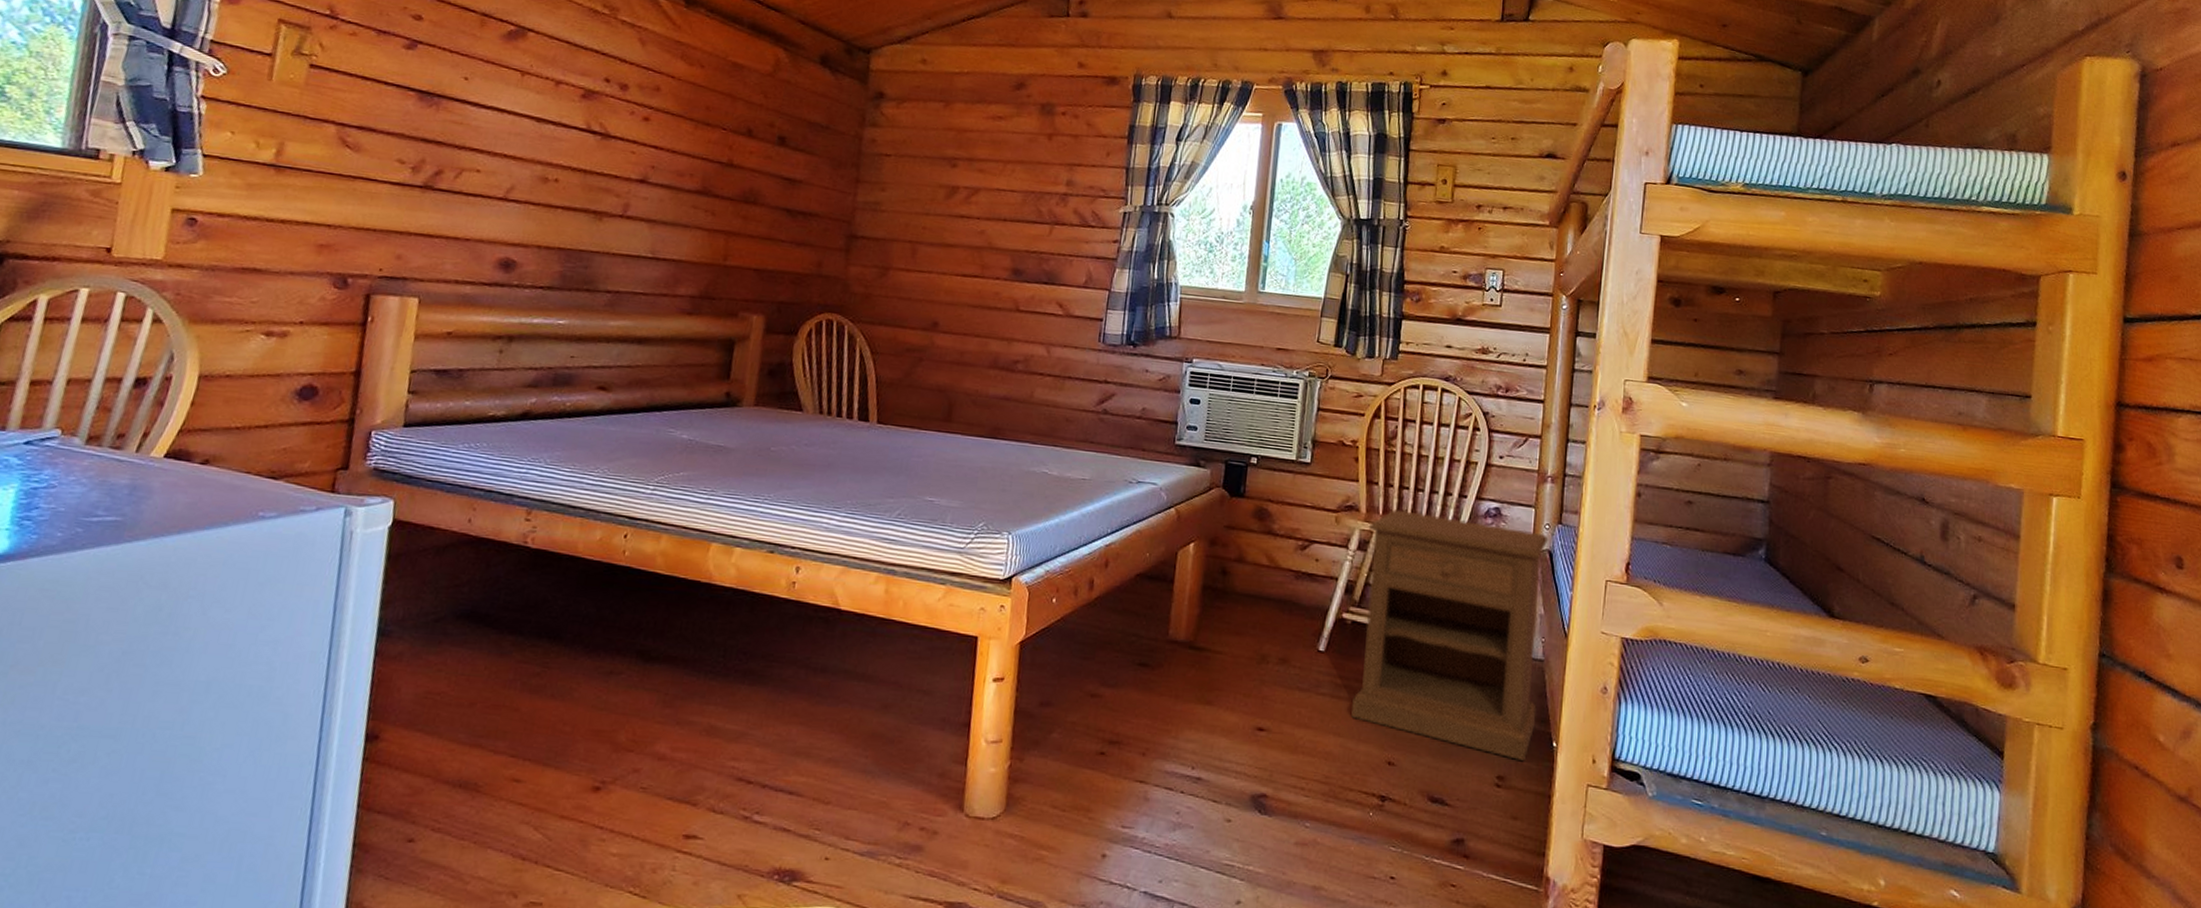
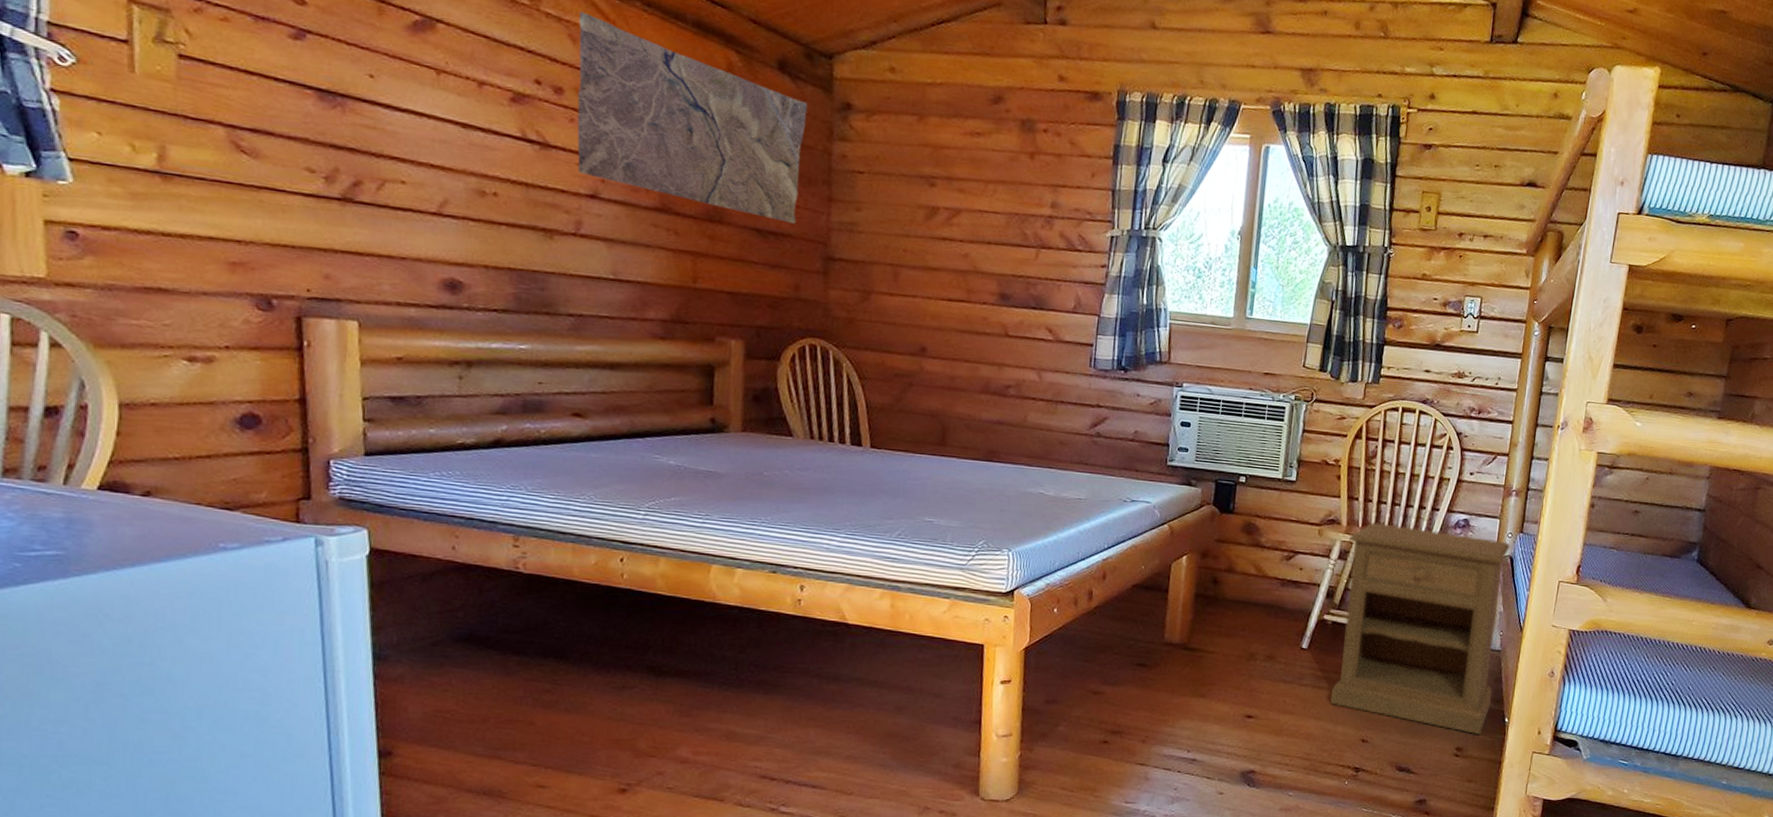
map: none [631,18,845,204] -> present [577,10,808,224]

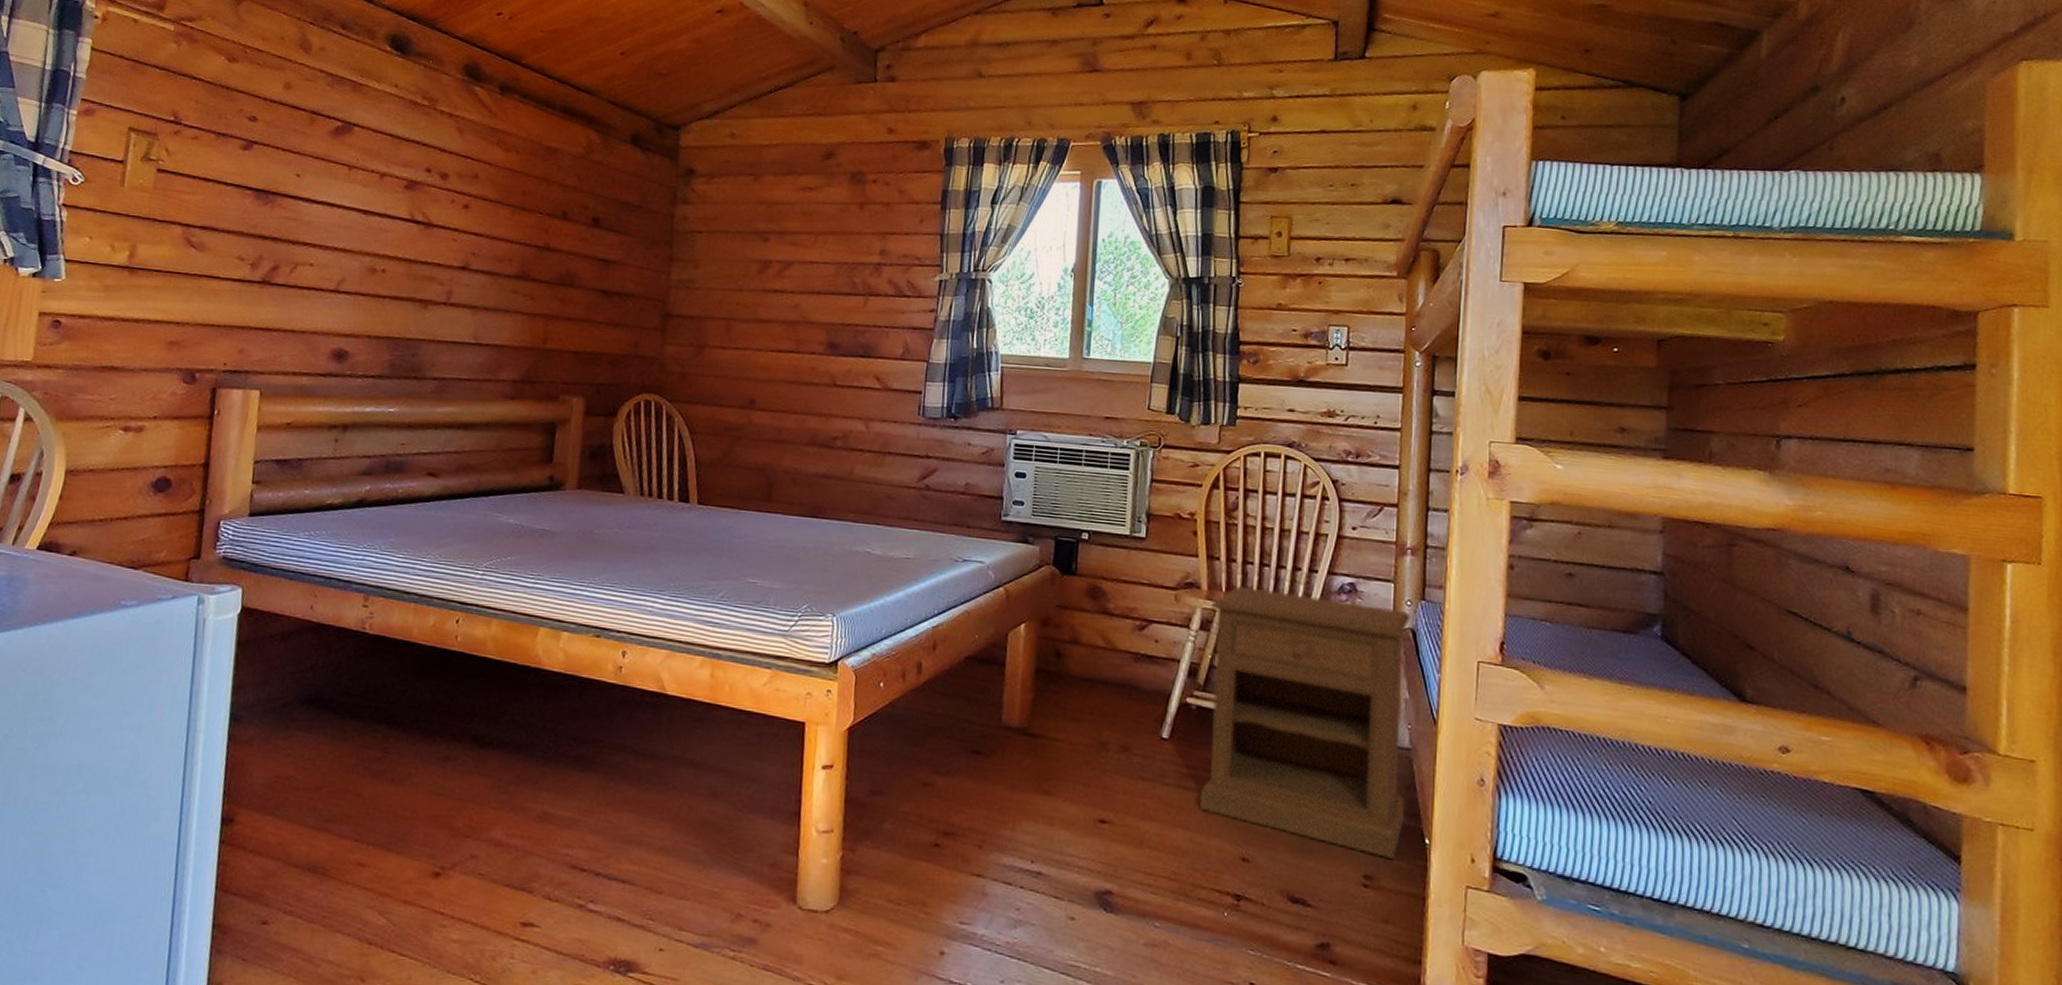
map: present [577,10,808,224] -> none [453,106,655,284]

